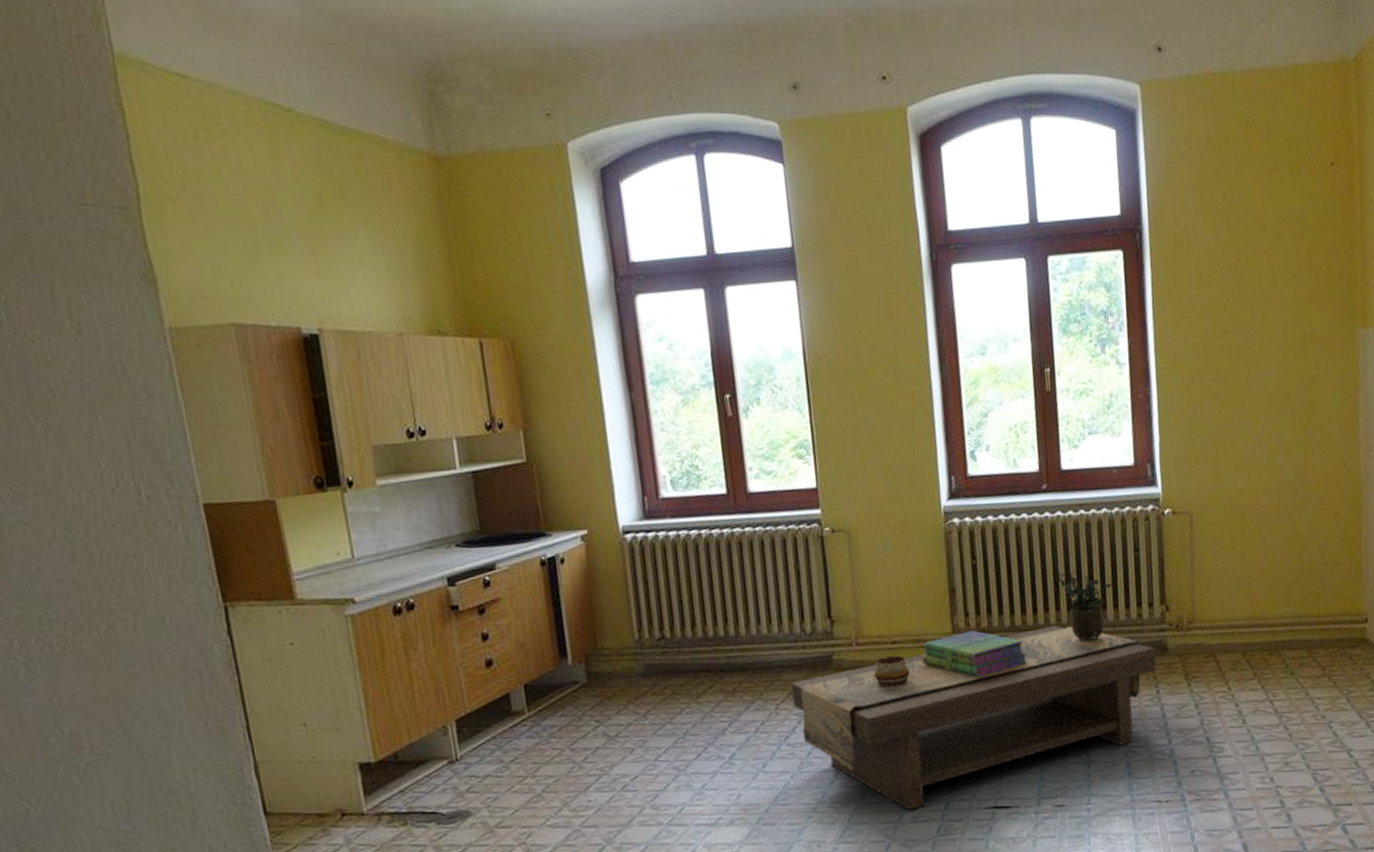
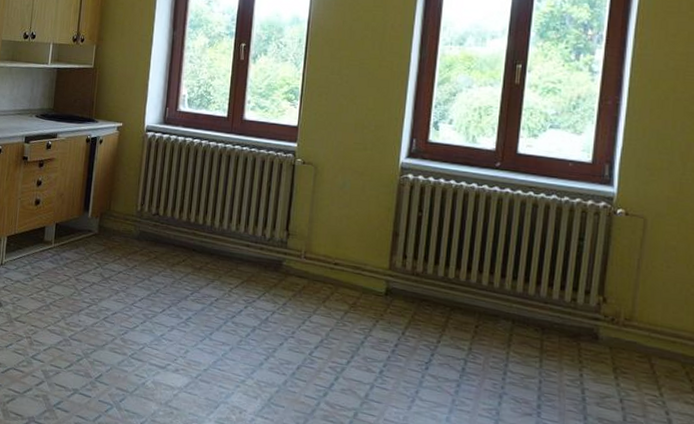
coffee table: present [791,626,1156,810] -> none [244,274,585,415]
decorative bowl: present [874,655,910,687] -> none [314,273,345,301]
stack of books: present [922,630,1028,678] -> none [358,270,455,314]
potted plant: present [1054,562,1112,641] -> none [494,232,549,310]

